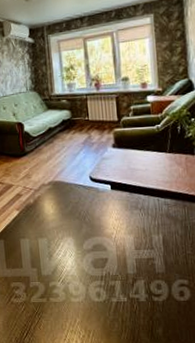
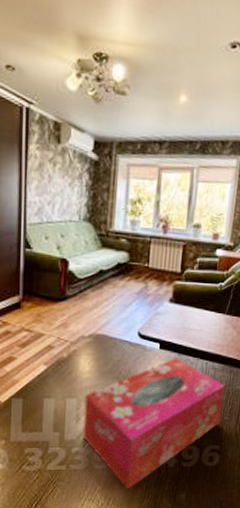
tissue box: none [53,196,184,323] -> present [82,357,225,490]

